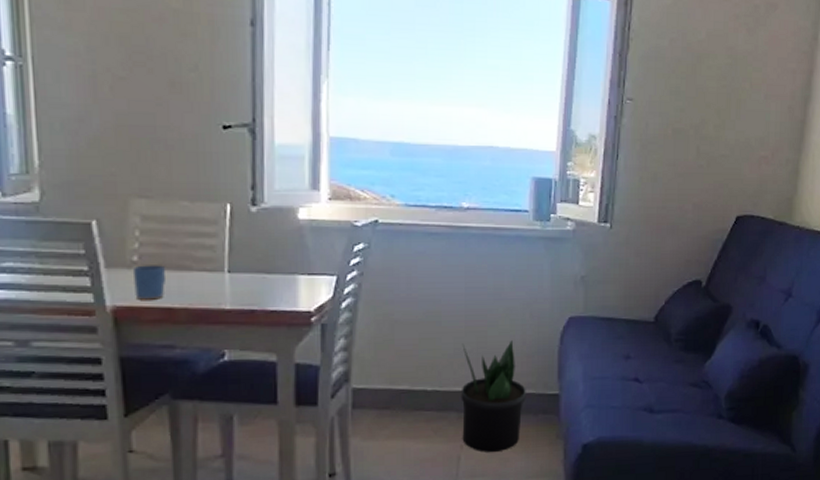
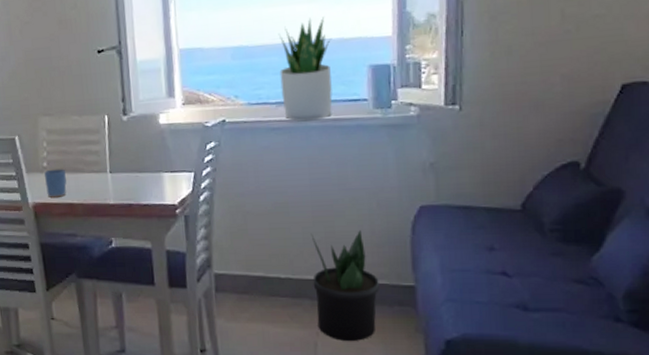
planter: none [442,123,498,228] -> present [278,16,333,122]

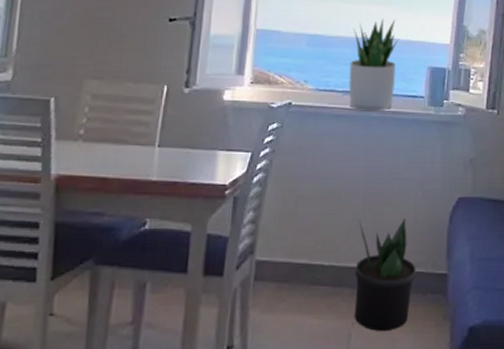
mug: present [44,169,67,198] -> none [76,138,105,170]

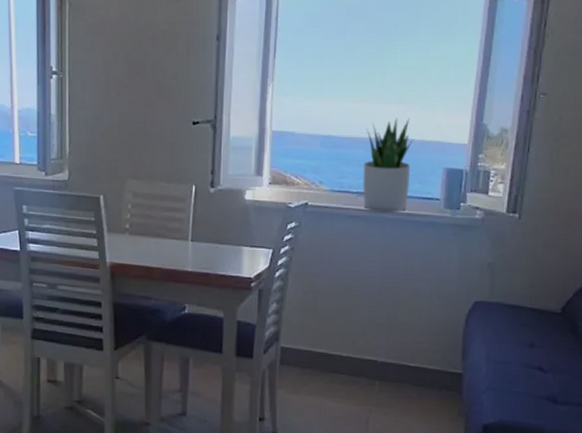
planter: present [354,219,416,331] -> none [371,317,431,420]

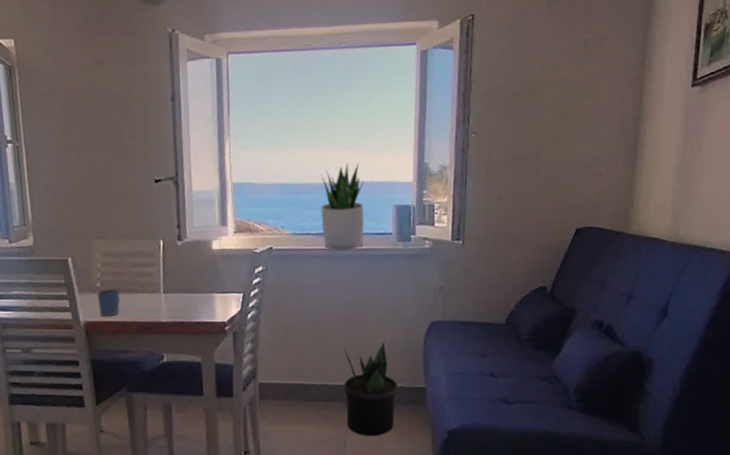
mug: none [126,231,147,260] -> present [97,289,120,316]
planter: none [371,317,431,420] -> present [343,342,398,436]

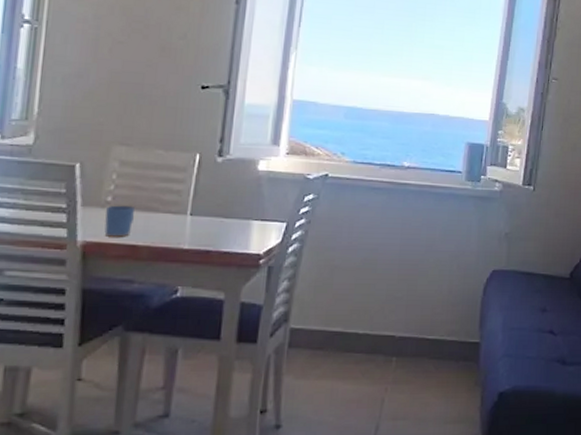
planter: present [320,162,364,251] -> none [386,93,438,185]
planter: present [343,342,398,436] -> none [387,289,450,396]

